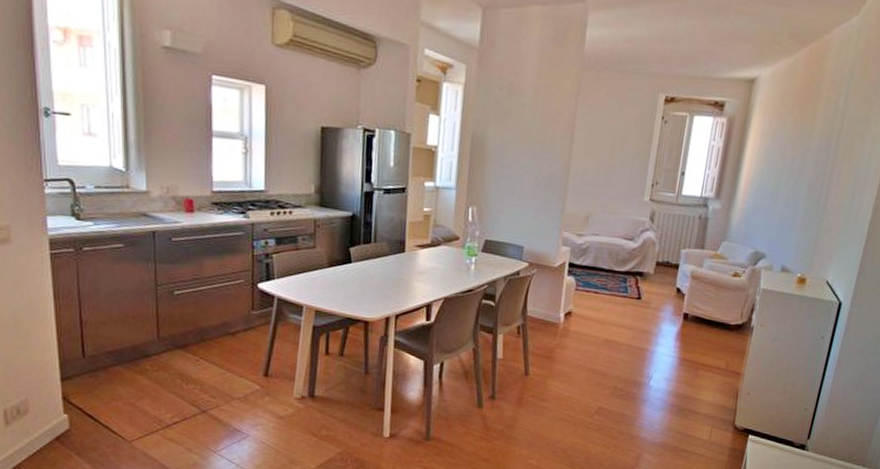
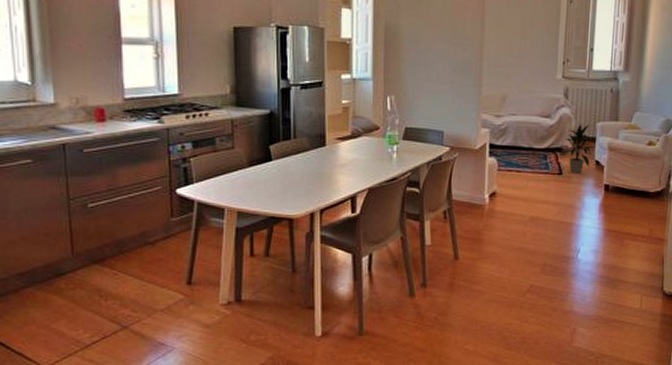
indoor plant: none [639,249,678,300] -> present [558,124,595,174]

